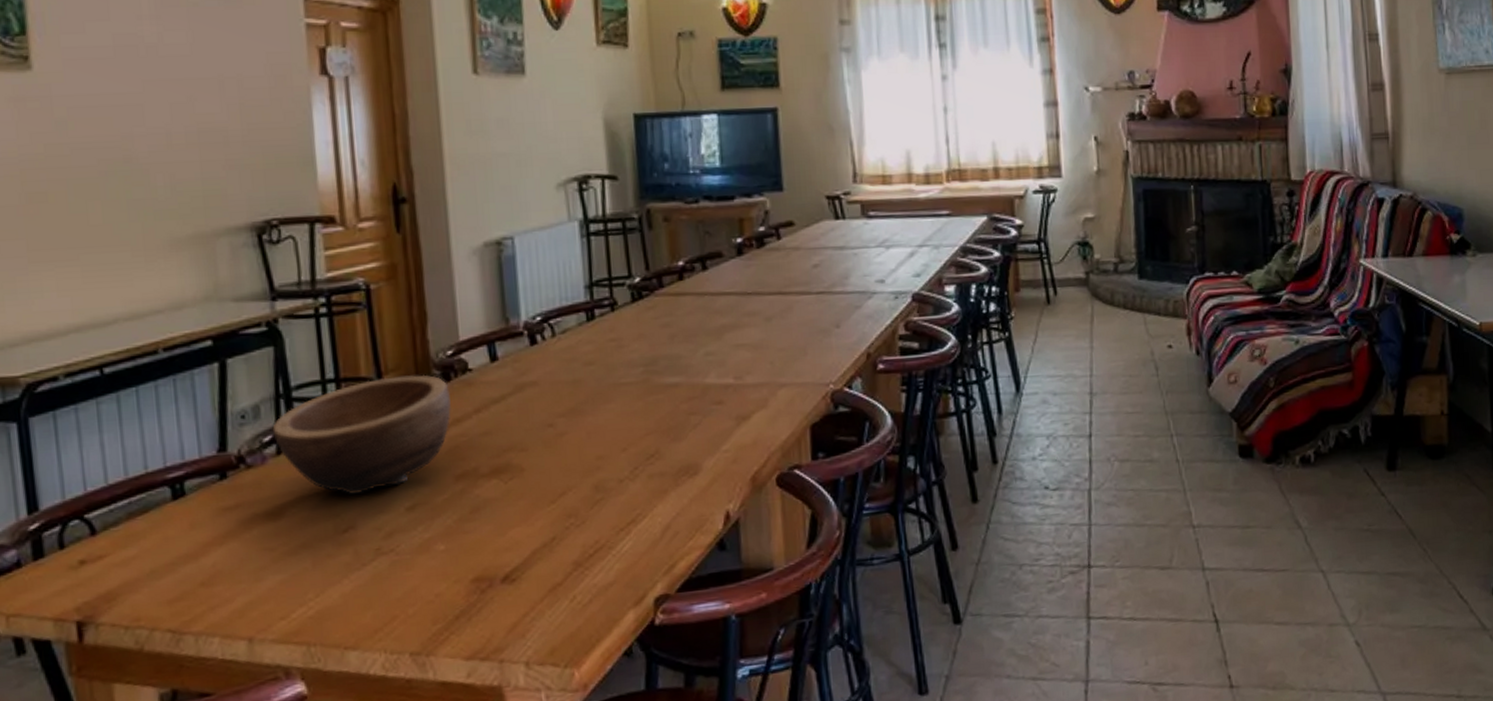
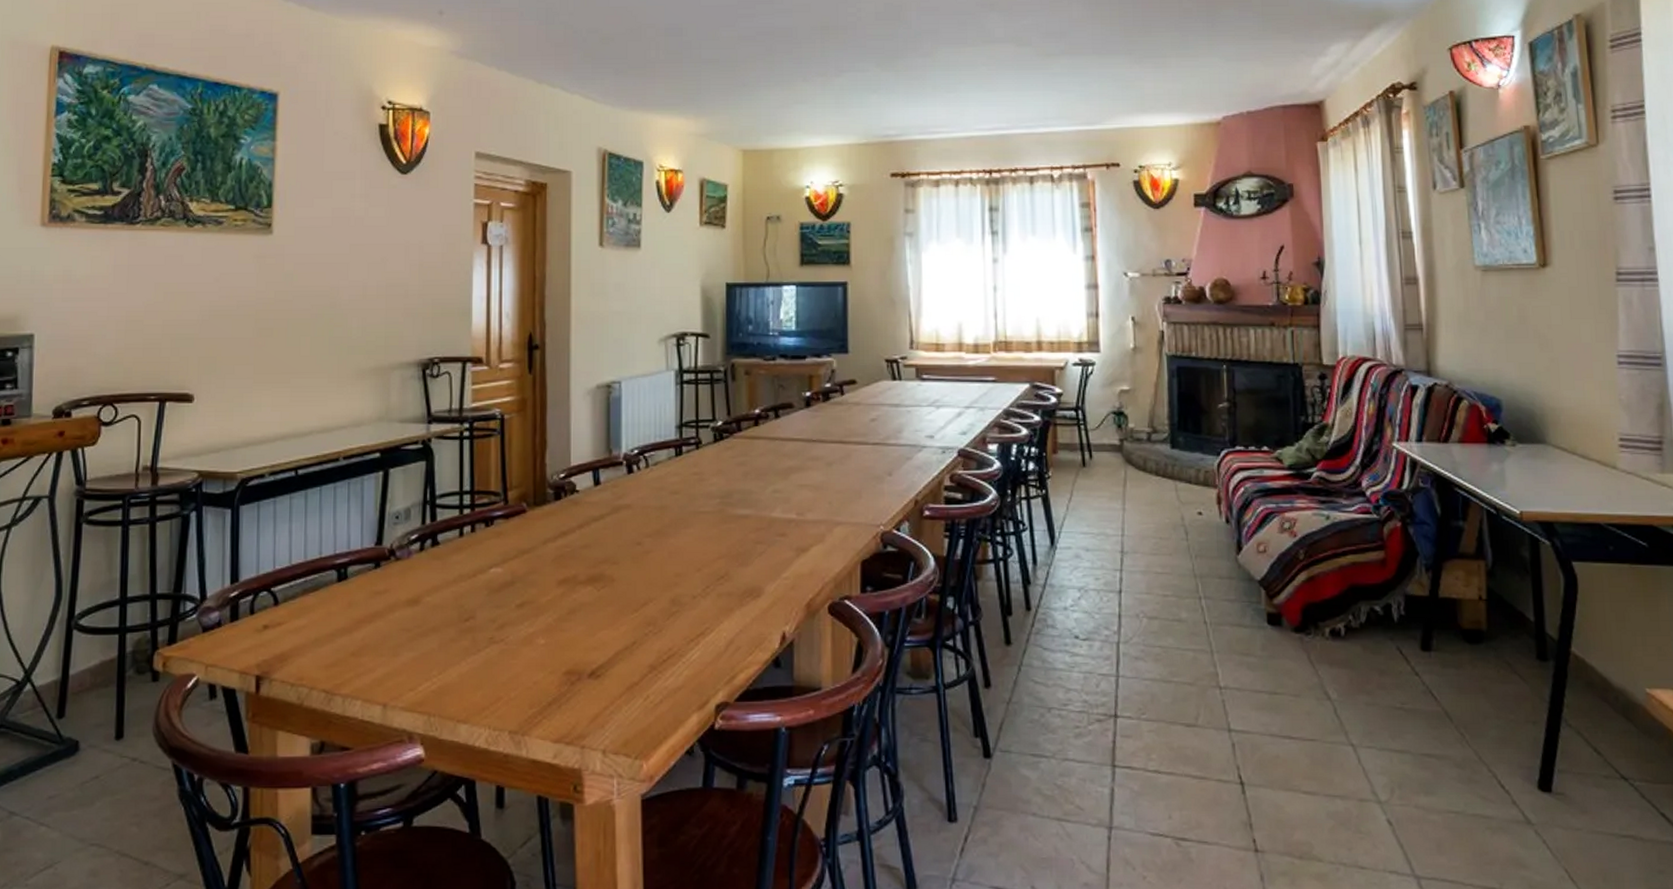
wooden bowl: present [272,374,451,495] -> none [418,492,559,590]

